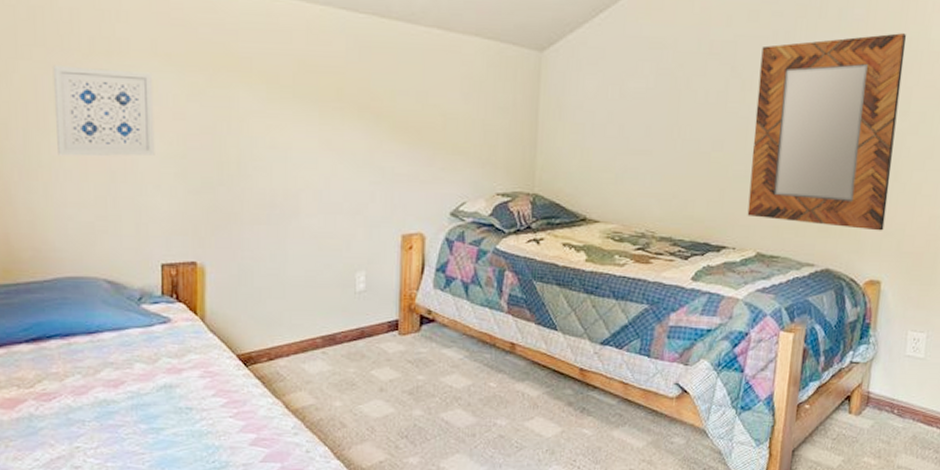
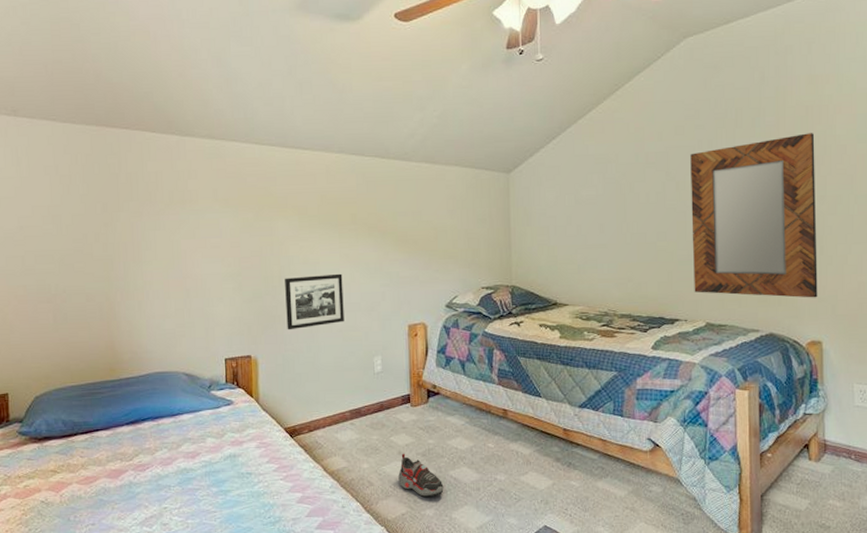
wall art: present [52,65,155,156] -> none [144,213,218,280]
picture frame: none [245,164,321,233] -> present [285,273,344,330]
shoe: none [378,390,433,443] -> present [398,453,444,498]

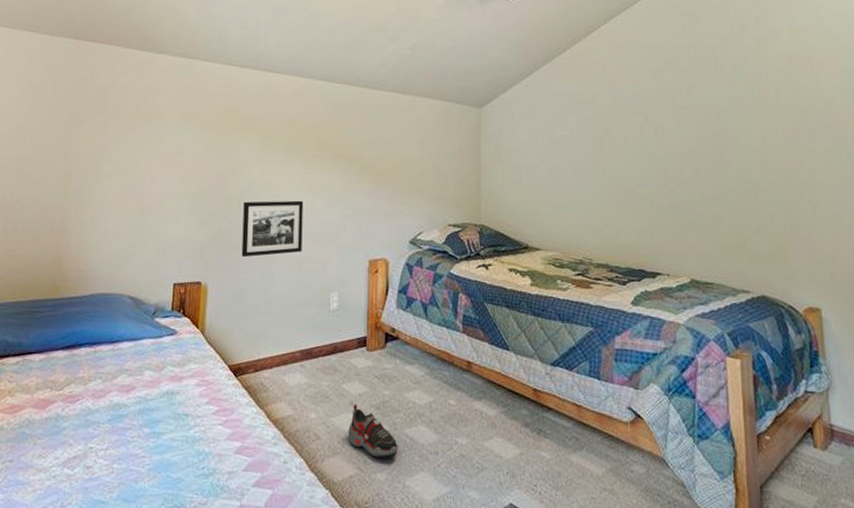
home mirror: present [690,133,818,298] -> none [669,85,813,260]

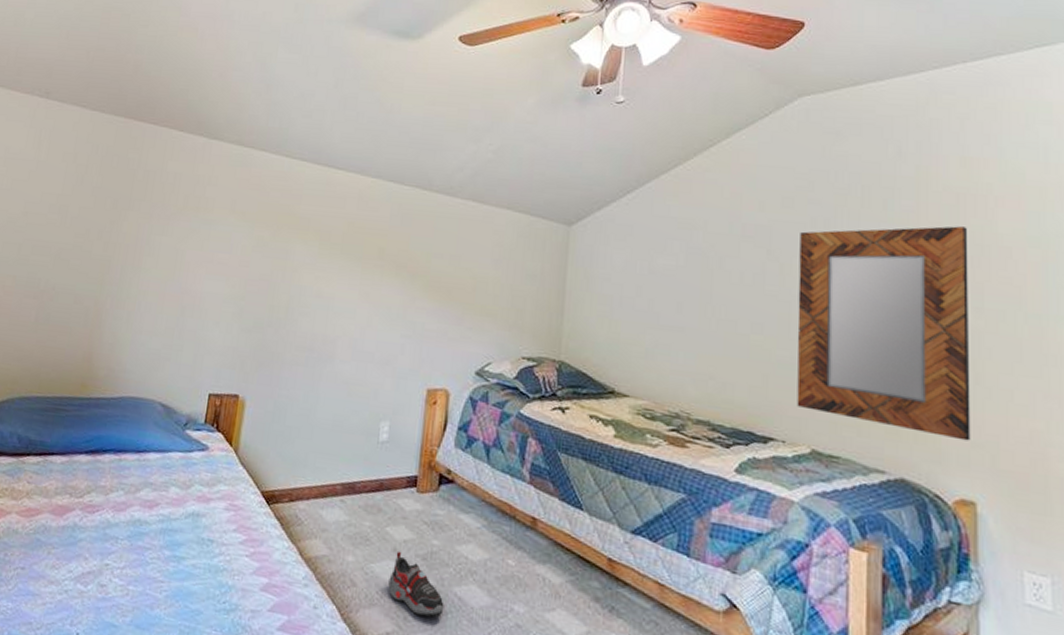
picture frame: present [241,200,304,258] -> none [285,310,359,373]
home mirror: none [669,85,813,260] -> present [797,226,971,441]

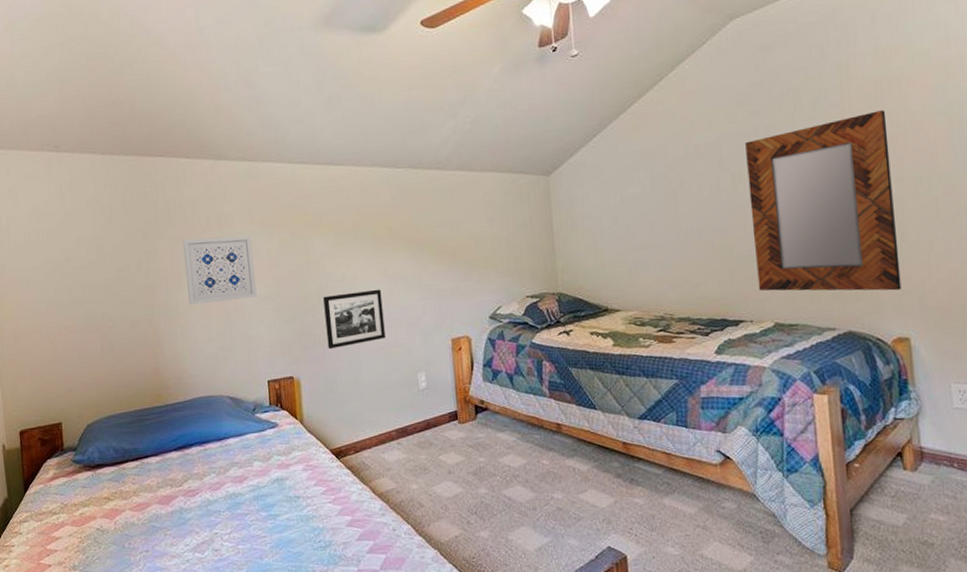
wall art: none [144,216,229,296] -> present [182,235,257,305]
picture frame: none [285,310,359,373] -> present [323,289,386,350]
shoe: present [388,550,444,618] -> none [449,472,498,519]

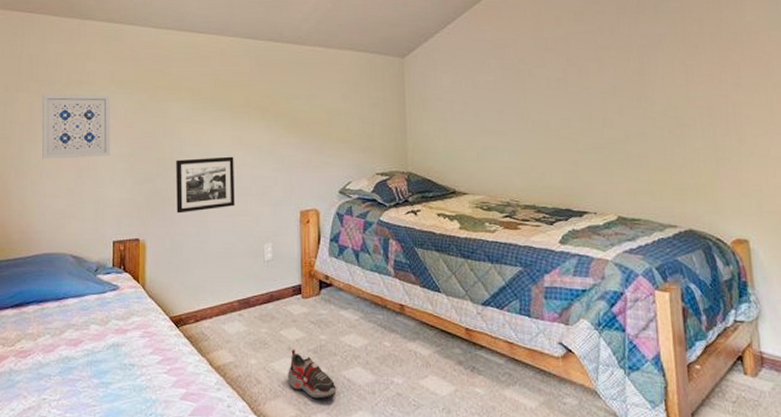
shoe: none [449,472,498,519] -> present [288,349,337,400]
home mirror: present [745,110,902,291] -> none [591,19,740,192]

